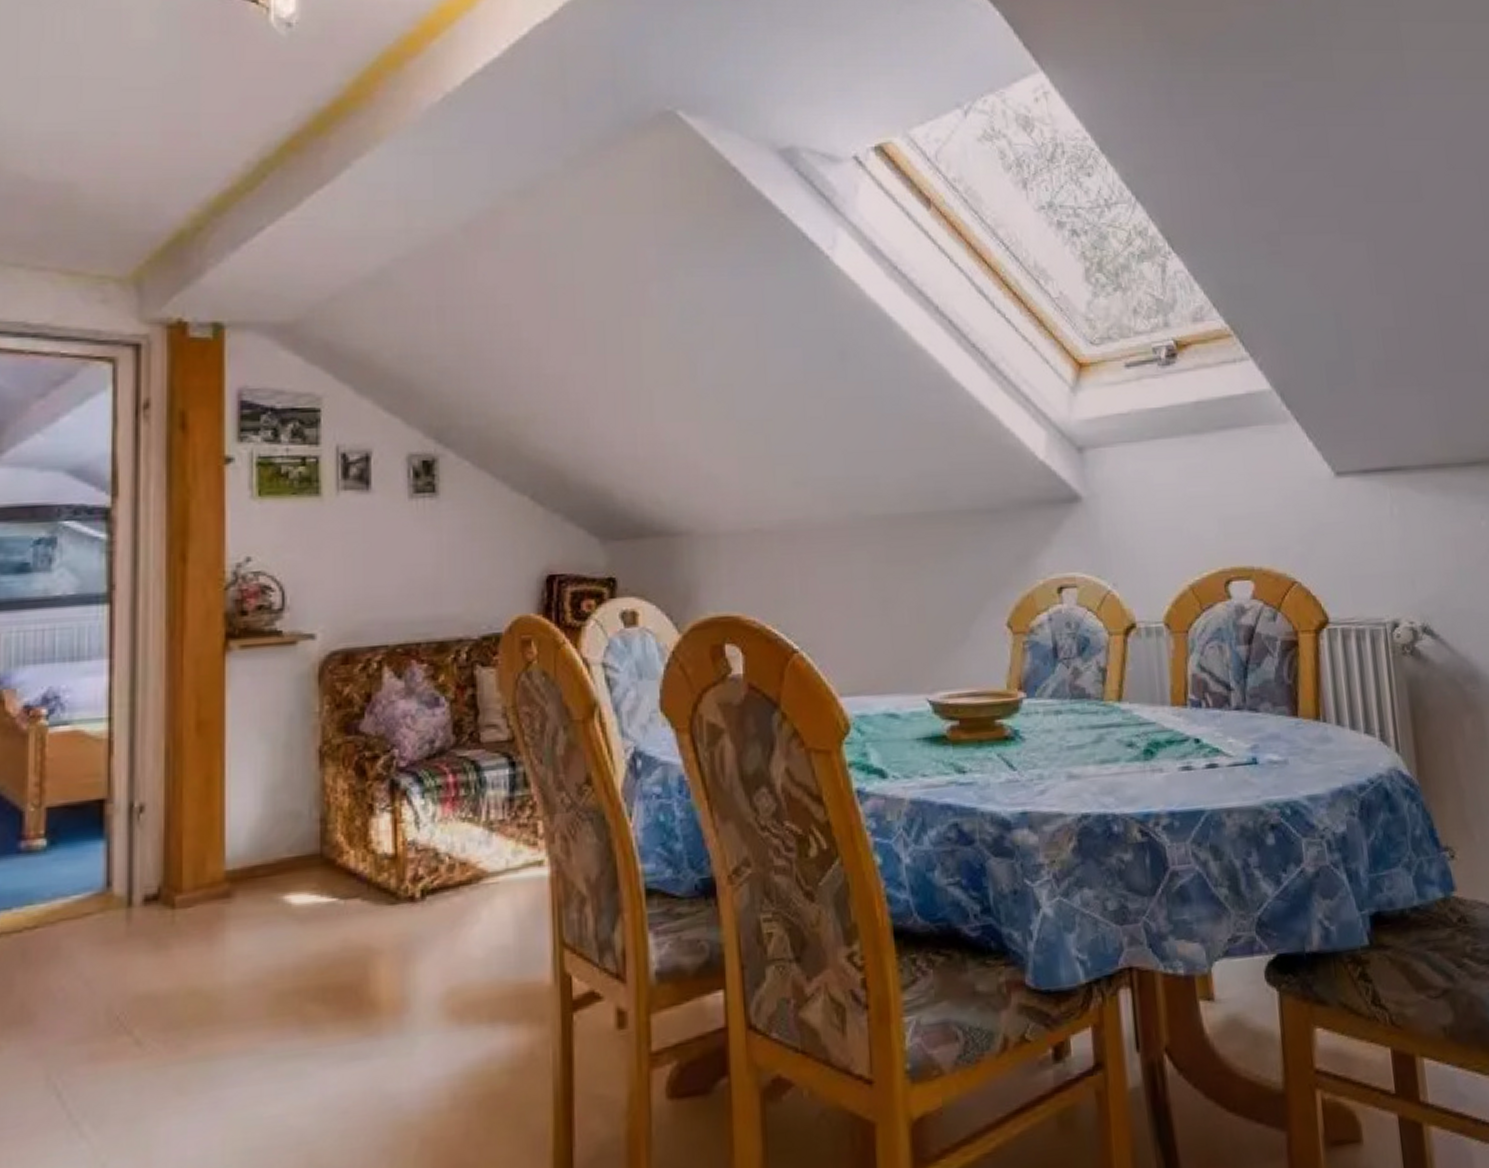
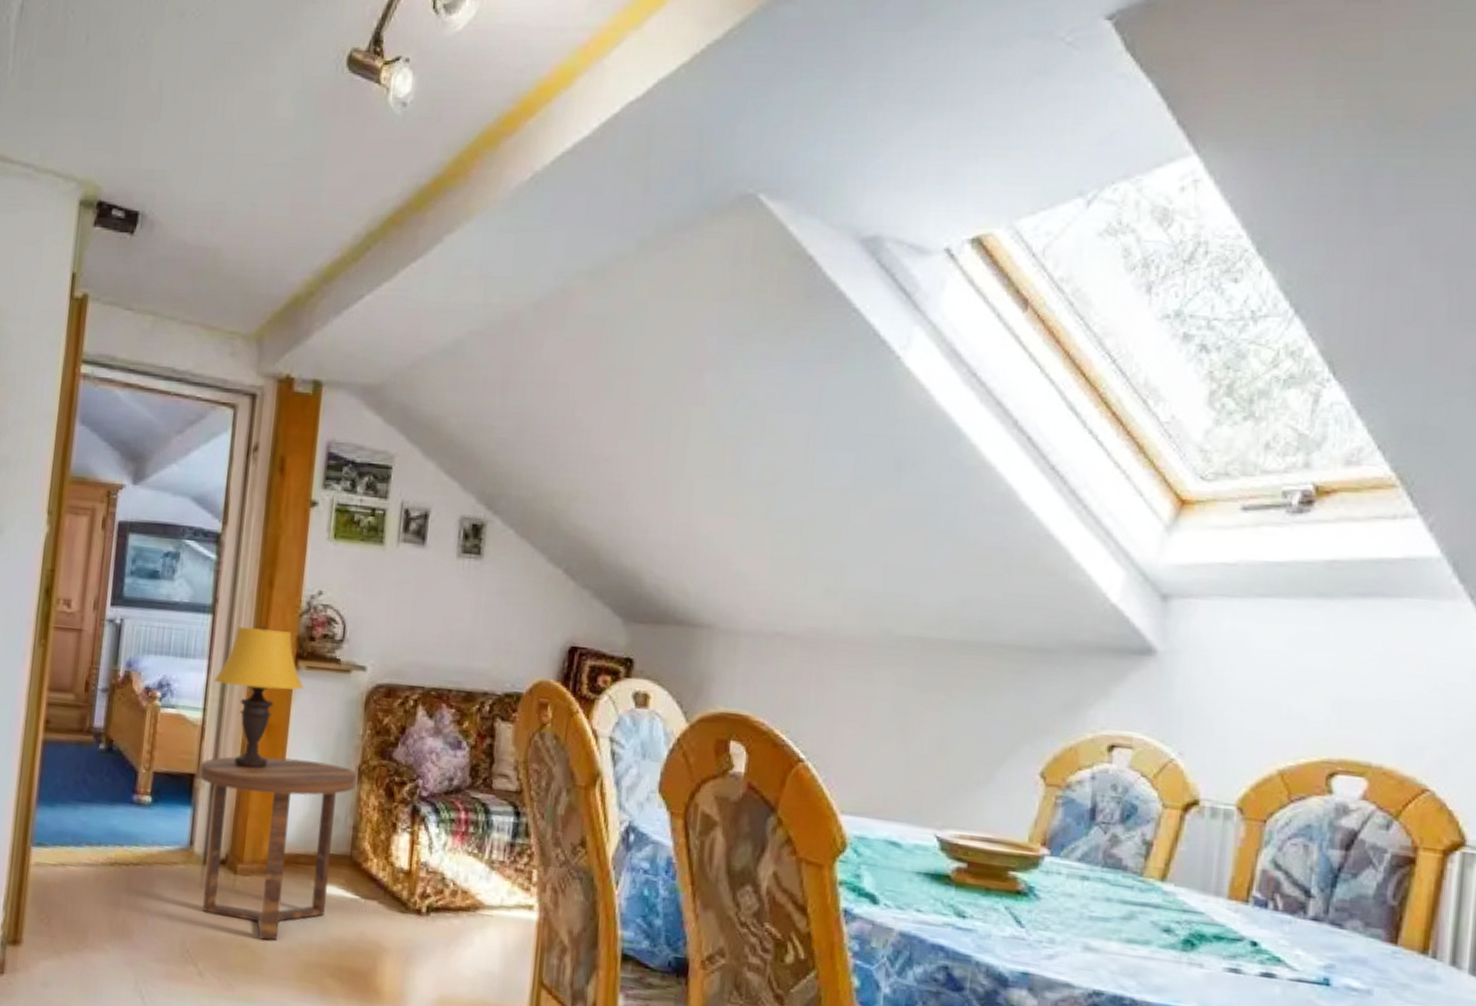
side table: none [110,752,318,981] -> present [199,756,357,941]
table lamp: none [119,608,240,778] -> present [213,626,304,768]

